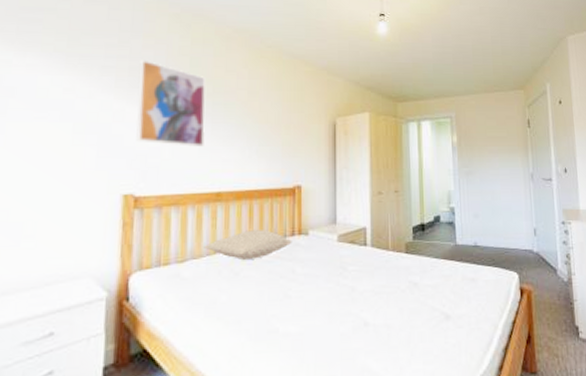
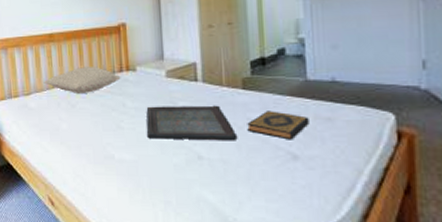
serving tray: none [314,269,401,307] -> present [146,105,238,141]
hardback book: none [409,273,458,301] -> present [247,111,309,140]

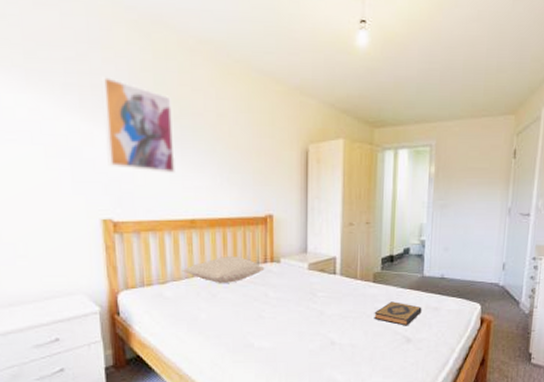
serving tray: present [146,105,238,141] -> none [286,296,366,328]

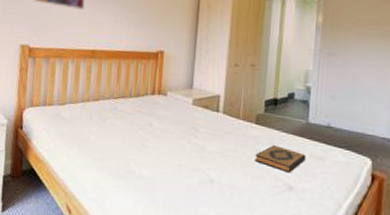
pillow: present [182,256,265,283] -> none [79,85,152,111]

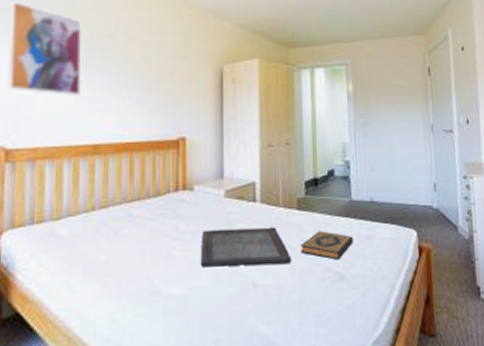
serving tray: none [167,129,246,169] -> present [200,227,292,268]

